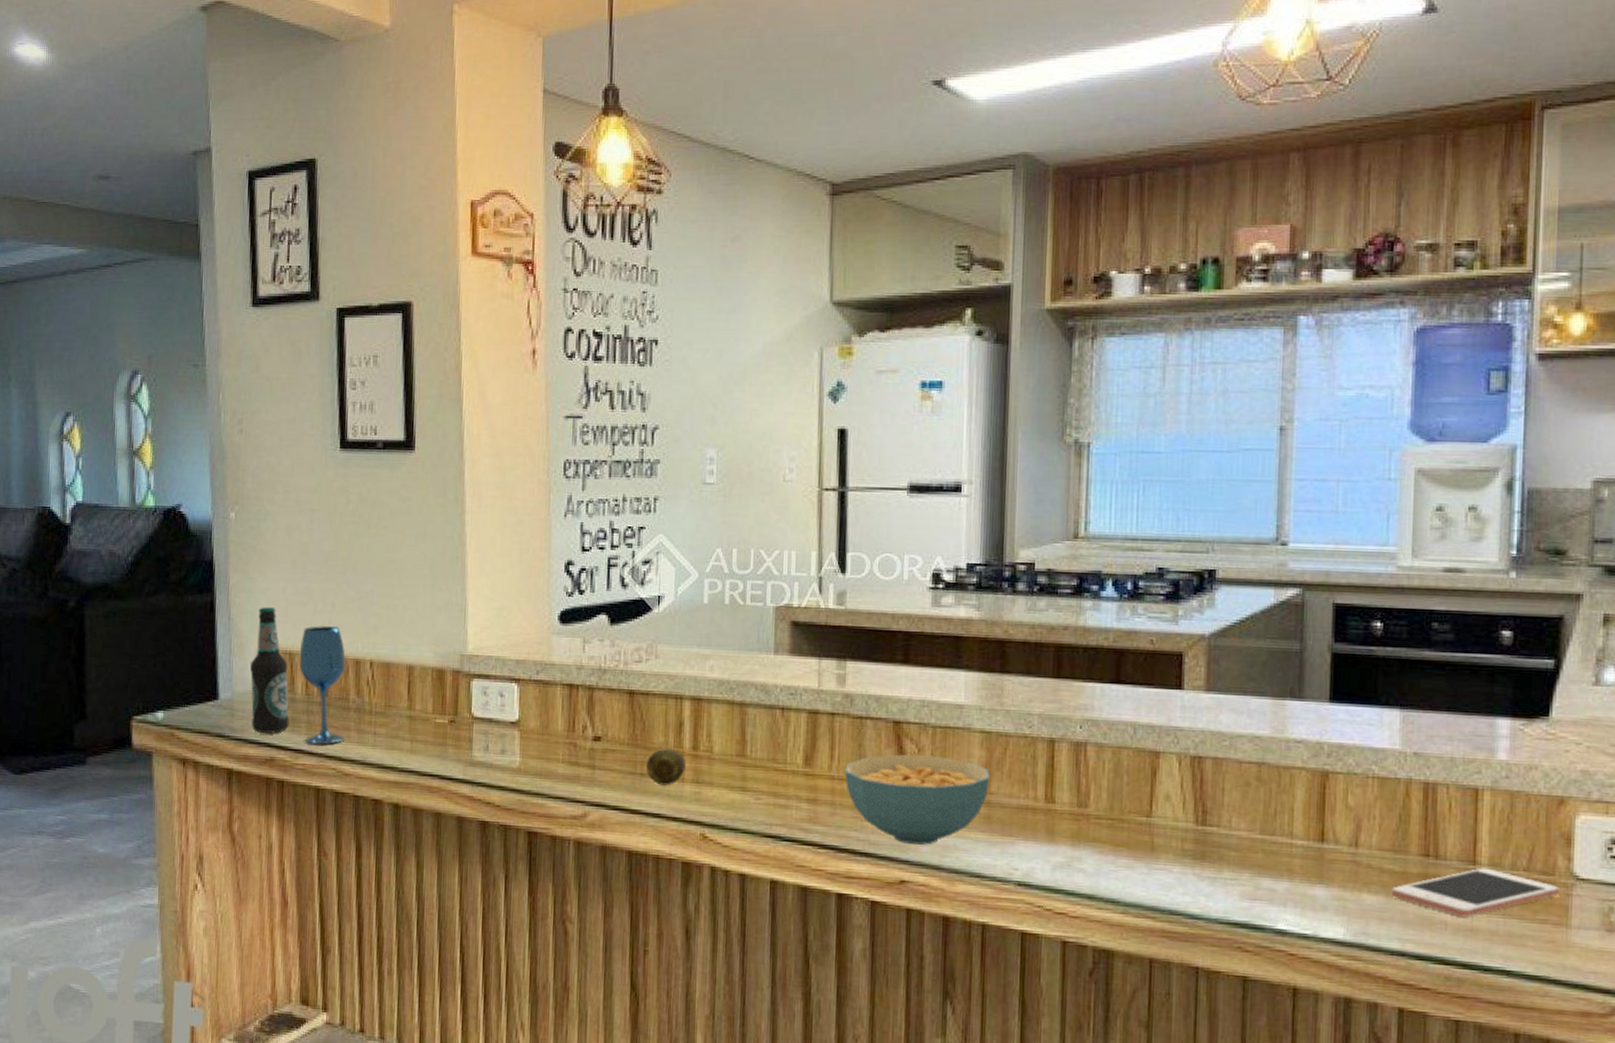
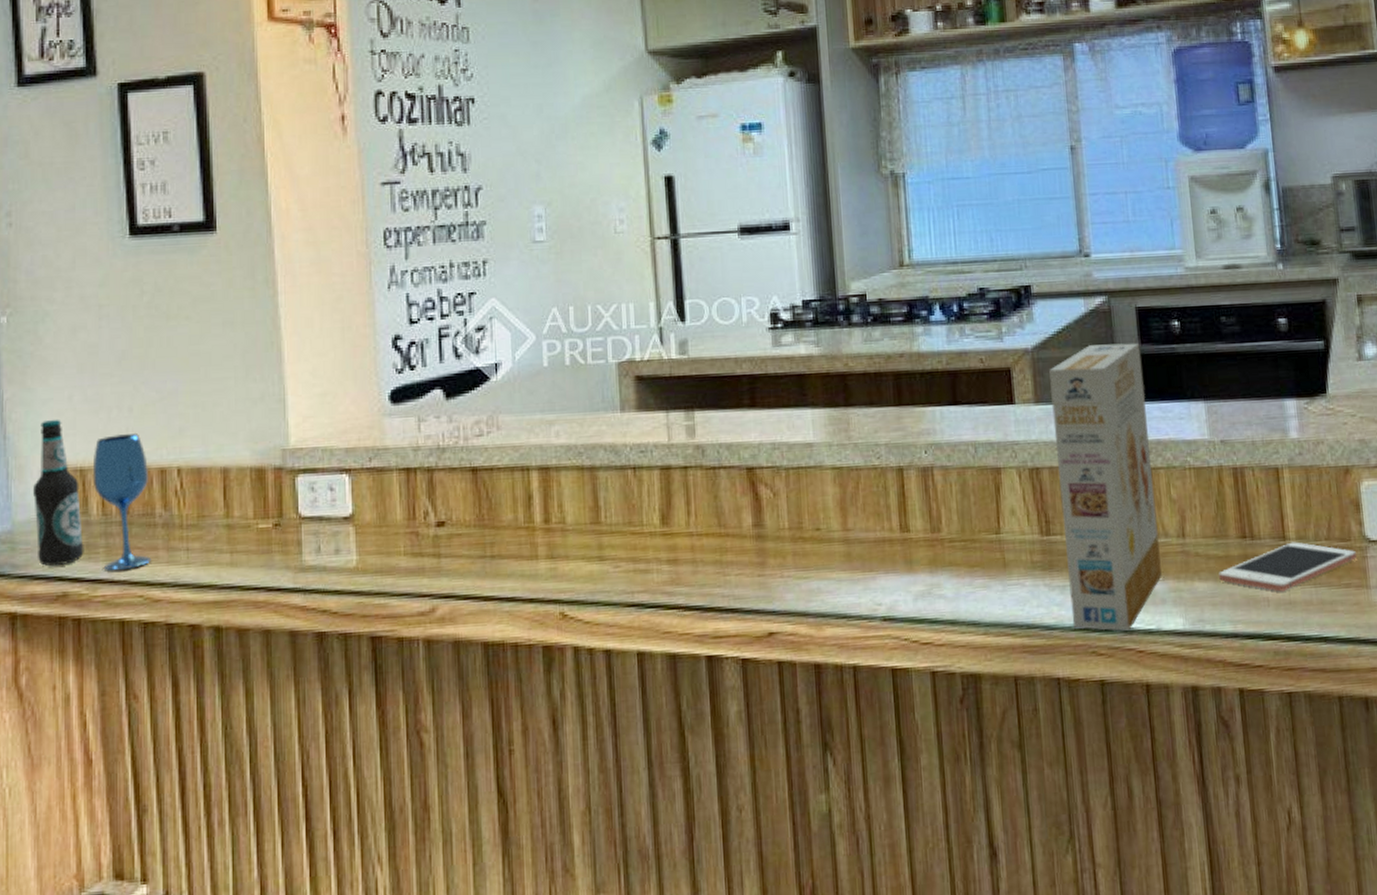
fruit: present [645,748,686,786] -> none [495,524,538,566]
cereal bowl: present [845,754,990,845] -> none [703,498,846,593]
cereal box: none [1219,638,1333,932] -> present [1049,342,1162,631]

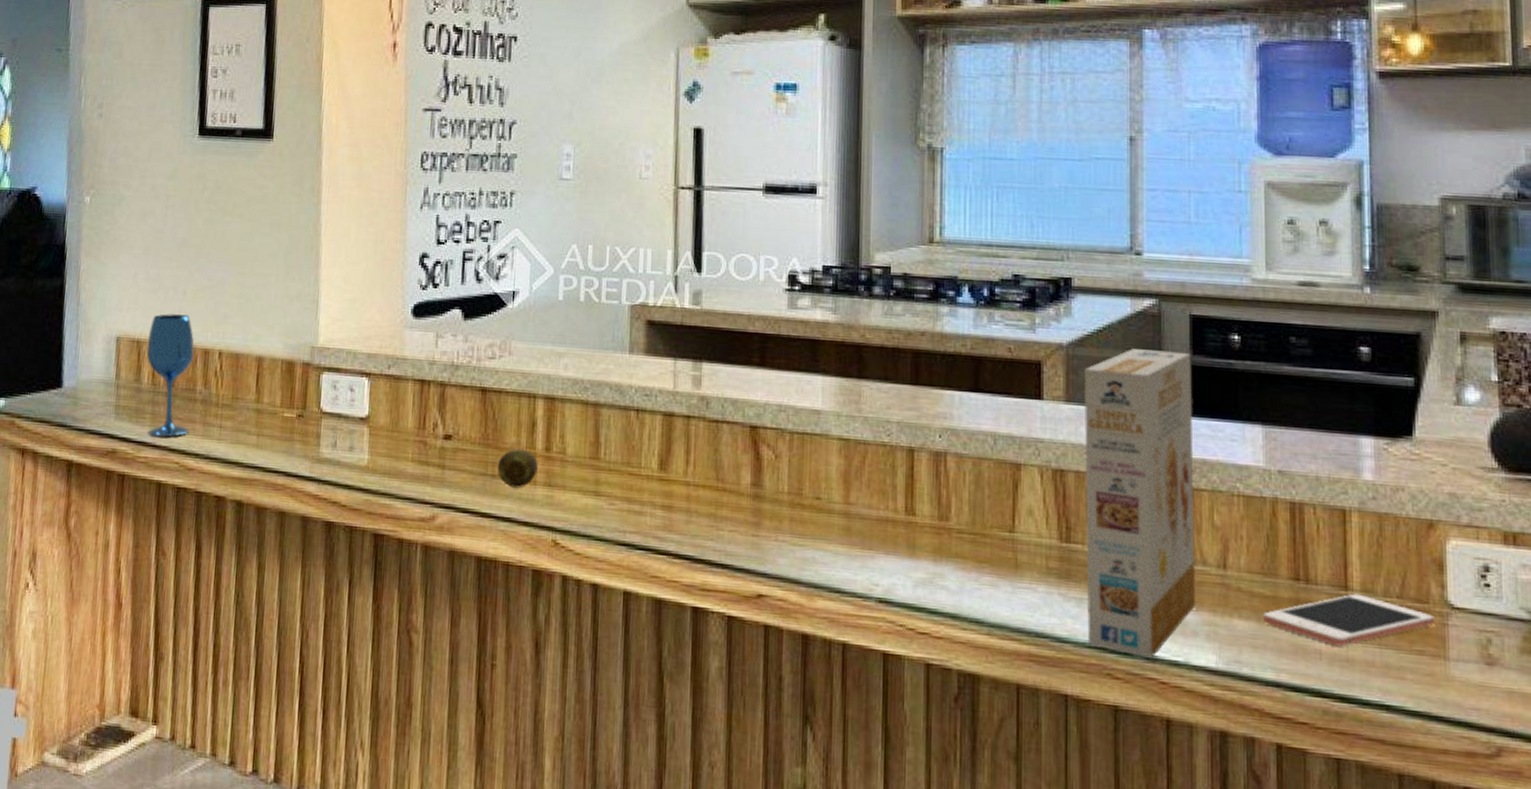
bottle: present [32,419,84,567] -> none [95,292,135,425]
fruit: none [495,524,538,566] -> present [497,448,538,488]

